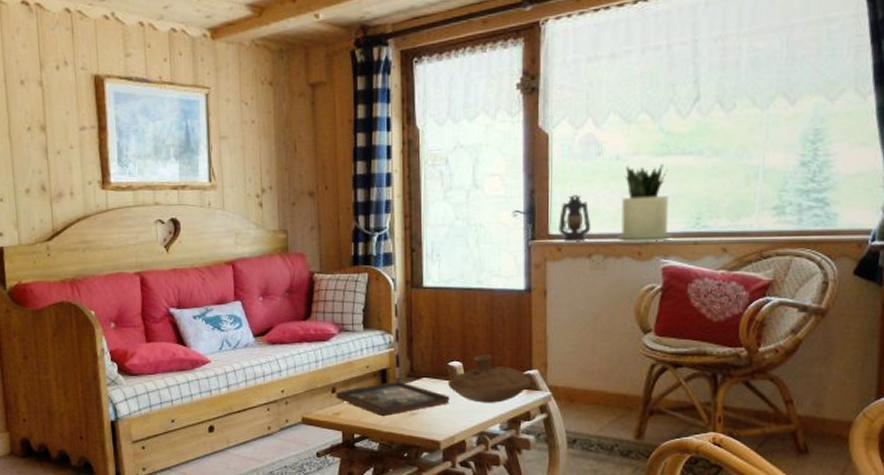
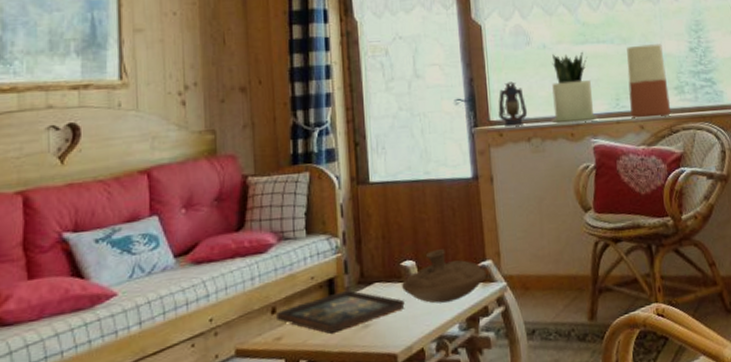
vase: none [712,157,766,240] -> present [627,44,671,119]

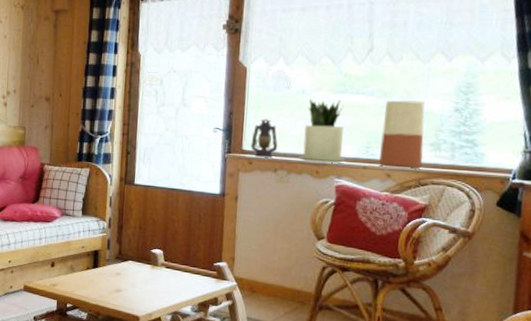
decorative tray: present [275,289,405,334] -> none [53,261,150,290]
decorative bowl: present [402,249,486,304] -> none [150,245,220,288]

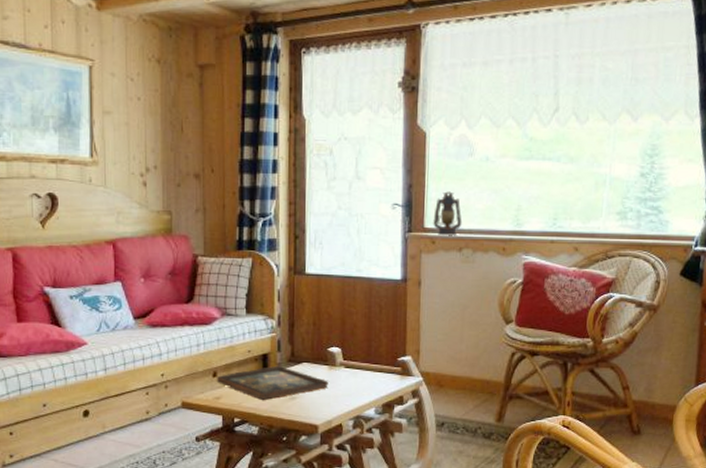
decorative tray: none [53,261,150,290] -> present [216,365,328,400]
planter: present [299,99,346,163] -> none [484,167,533,239]
vase: present [379,100,425,169] -> none [567,166,611,240]

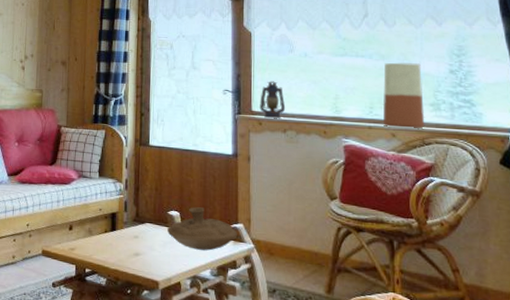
decorative tray: present [216,365,328,400] -> none [71,223,168,254]
decorative bowl: none [327,341,405,388] -> present [167,207,237,251]
vase: none [567,166,611,240] -> present [382,62,425,129]

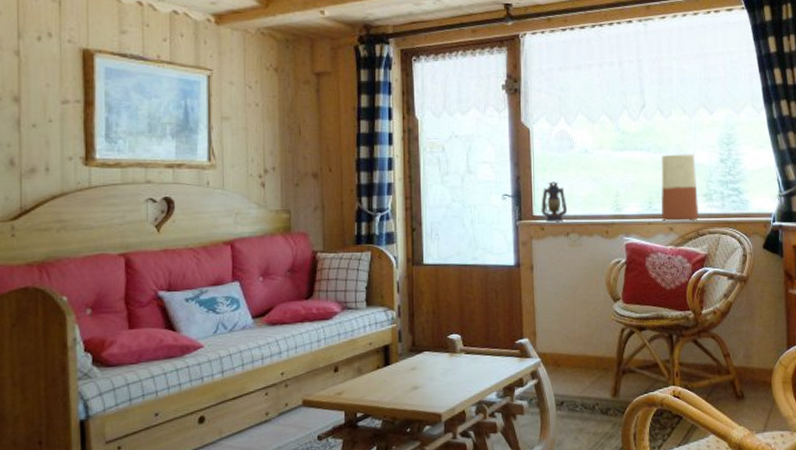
decorative bowl: present [167,207,237,251] -> none [448,326,523,373]

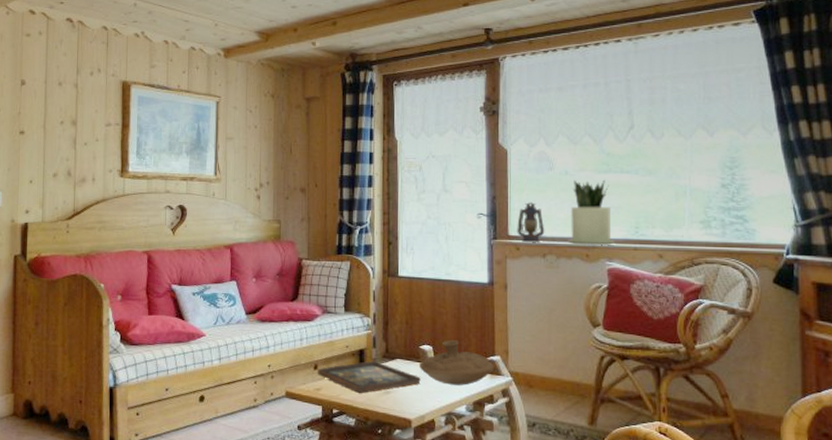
decorative tray: none [337,356,450,392] -> present [317,360,421,393]
decorative bowl: none [448,326,523,373] -> present [420,340,494,386]
planter: none [588,157,632,222] -> present [567,179,616,246]
vase: present [660,154,699,221] -> none [649,178,694,248]

